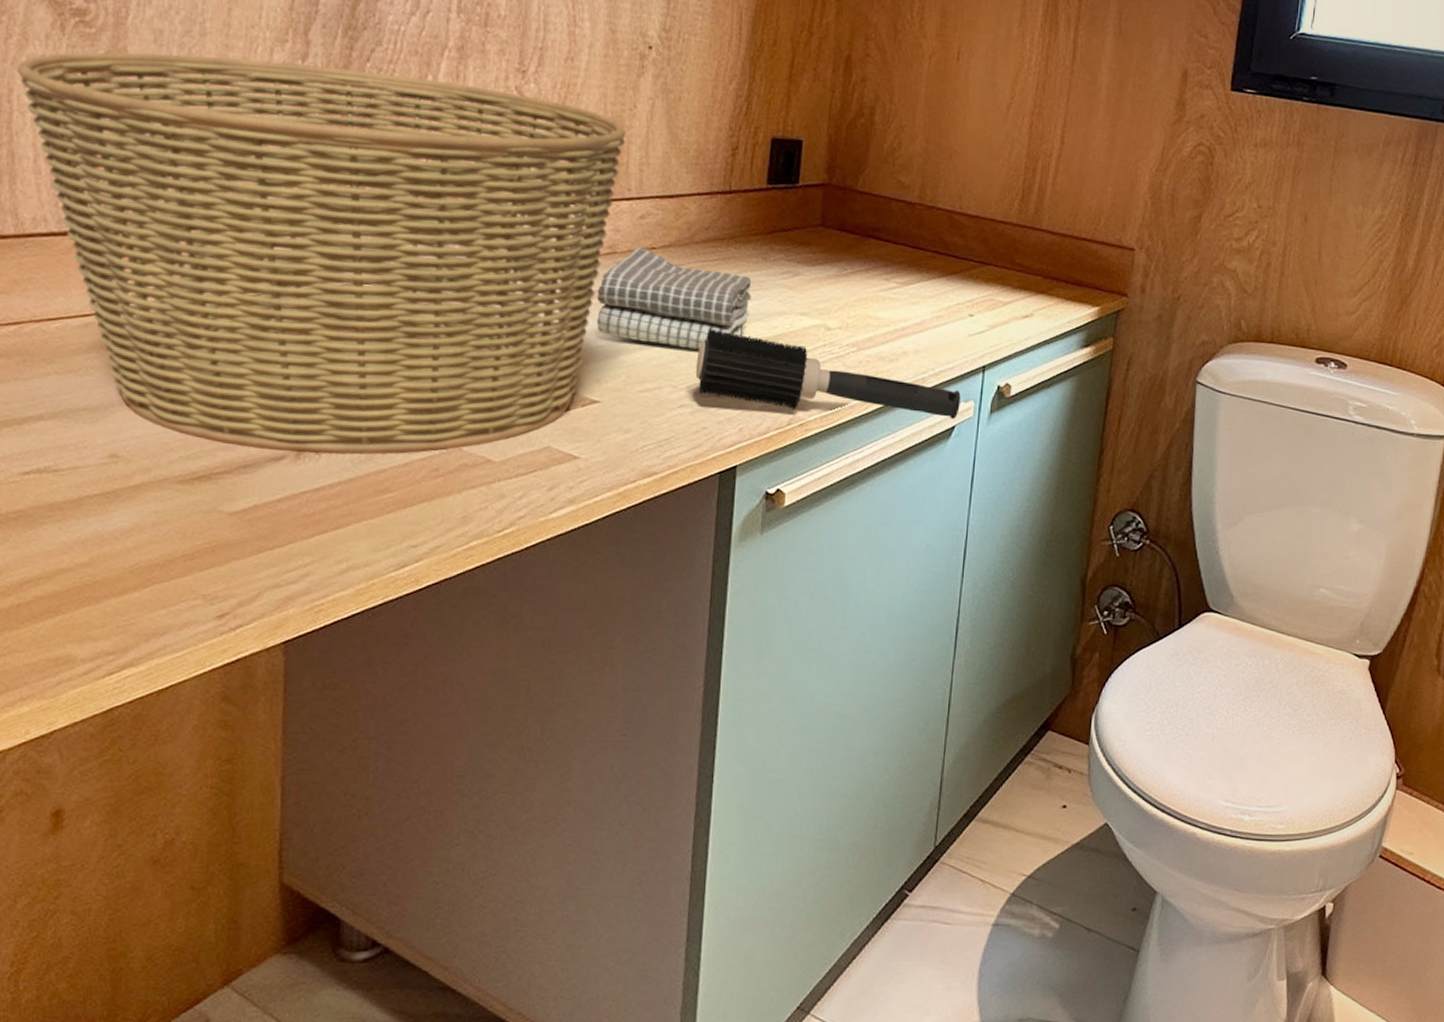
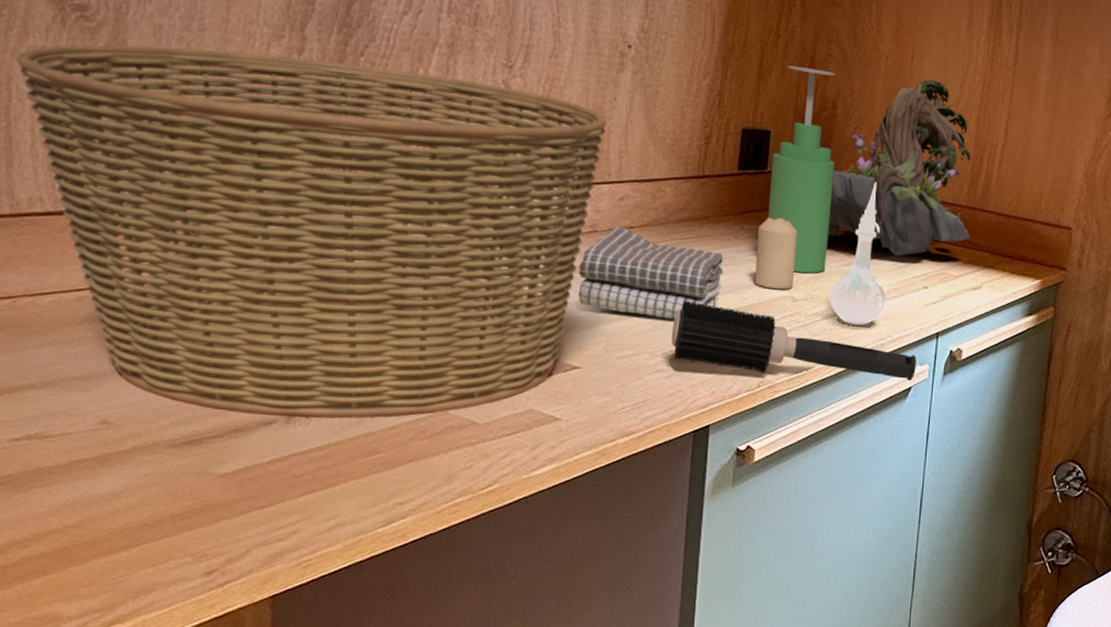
candle: none [784,236,831,318] -> present [754,217,797,290]
soap dispenser: none [799,67,873,299] -> present [767,65,835,273]
plant: none [865,81,1023,280] -> present [828,79,971,256]
perfume bottle: none [865,197,928,359] -> present [829,182,886,327]

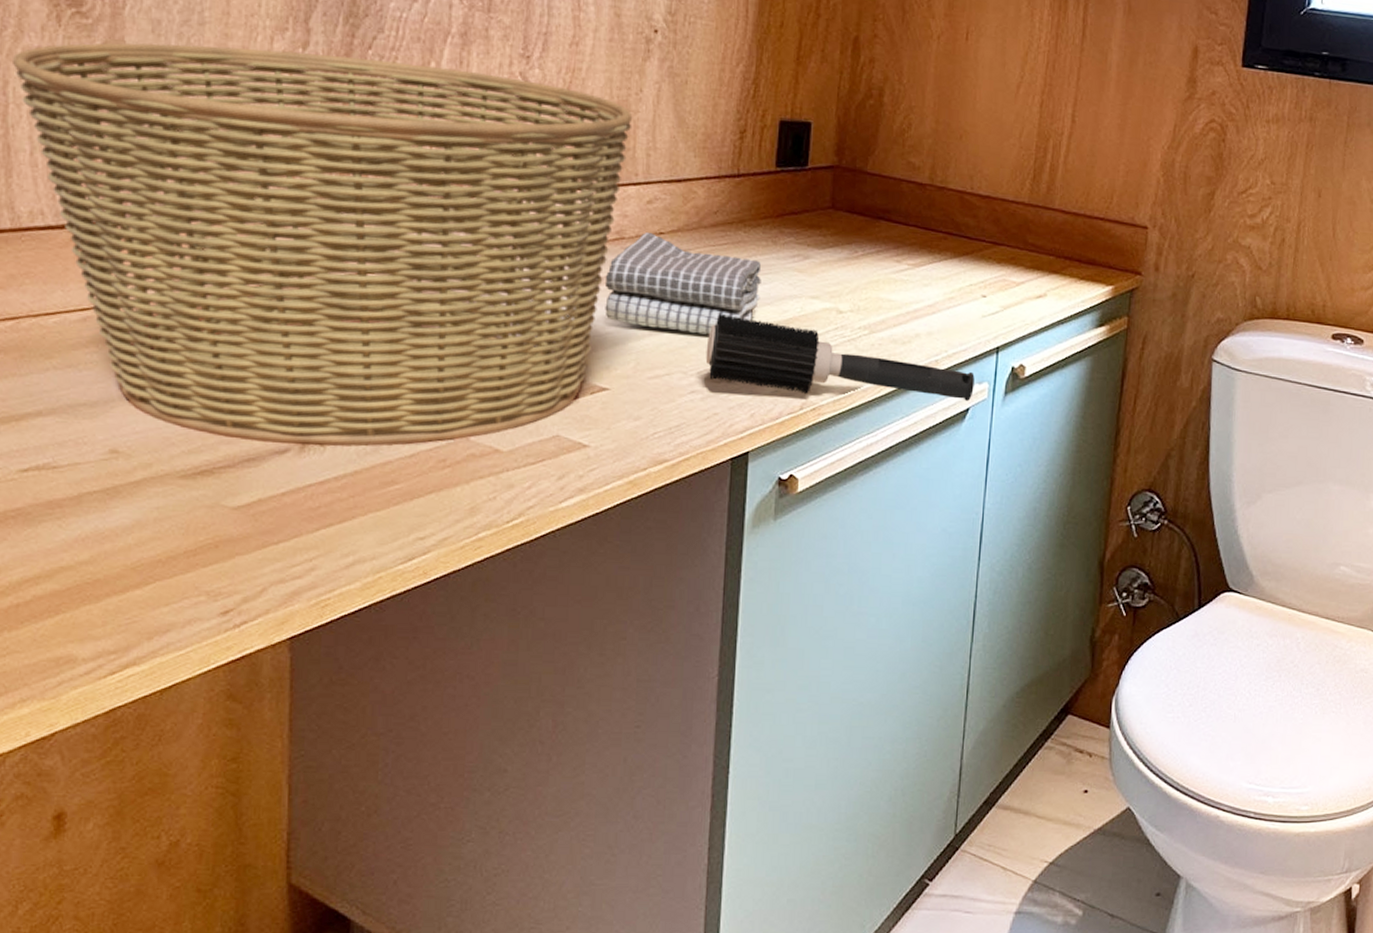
candle: present [754,217,797,290] -> none [795,219,842,301]
soap dispenser: present [767,65,835,273] -> none [809,48,882,282]
plant: present [828,79,971,256] -> none [875,60,1034,261]
perfume bottle: present [829,182,886,327] -> none [877,178,940,341]

